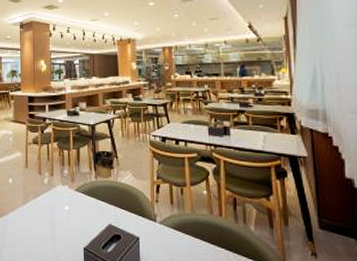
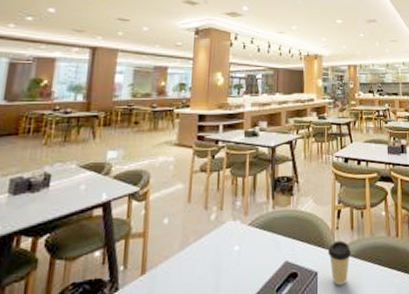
coffee cup: none [148,212,172,253] -> present [327,240,352,286]

